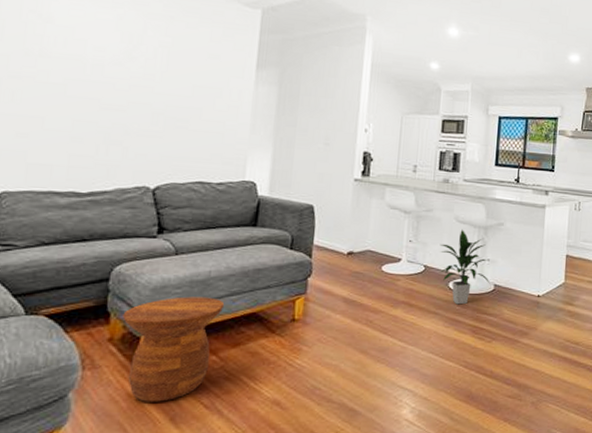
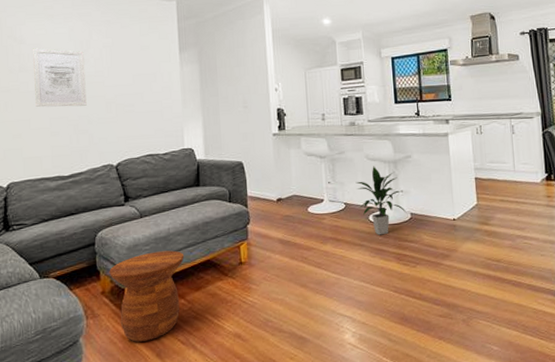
wall art: none [55,31,133,112] -> present [33,48,87,107]

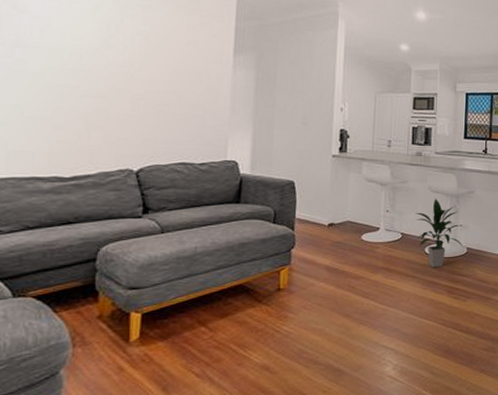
wall art: present [33,48,87,107] -> none [34,21,110,99]
side table: present [109,250,185,342] -> none [111,272,212,374]

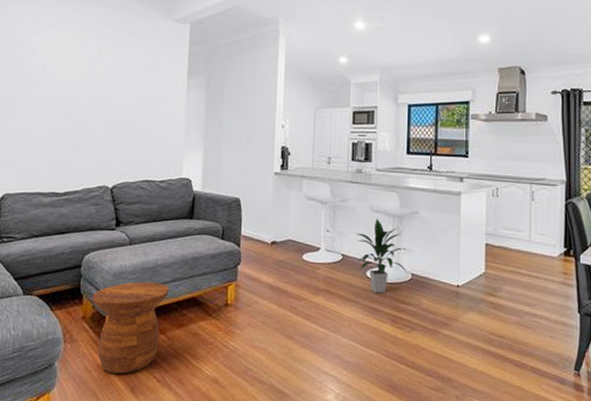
side table: none [111,272,212,374] -> present [92,282,170,374]

